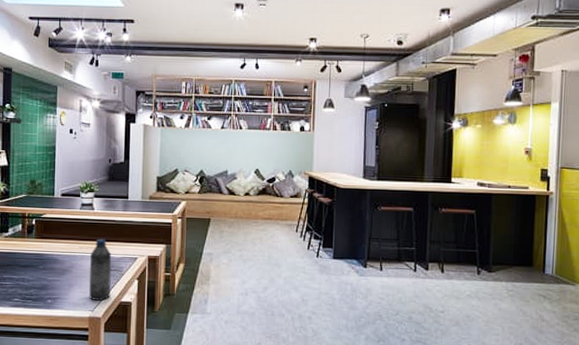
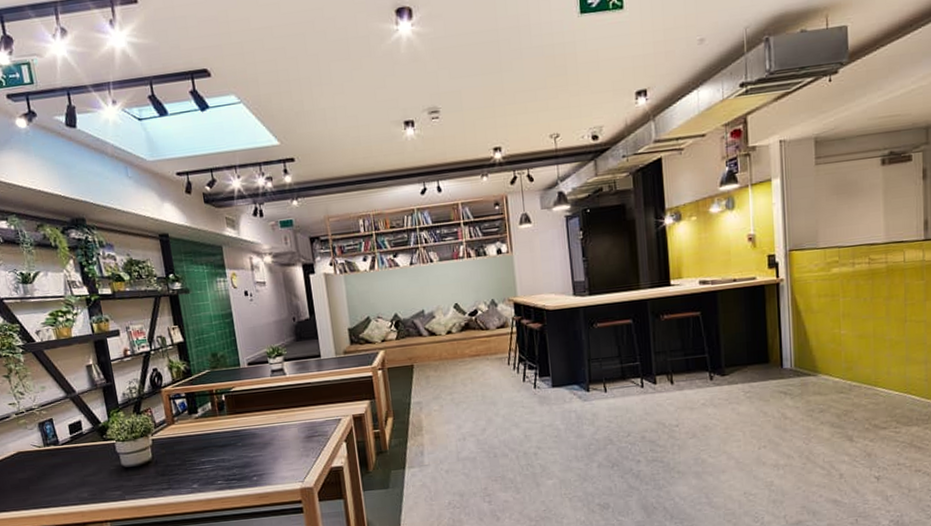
water bottle: present [89,239,112,301] -> none [289,404,319,471]

